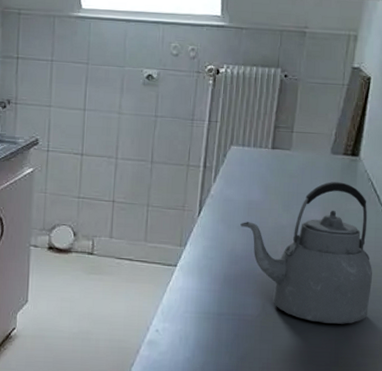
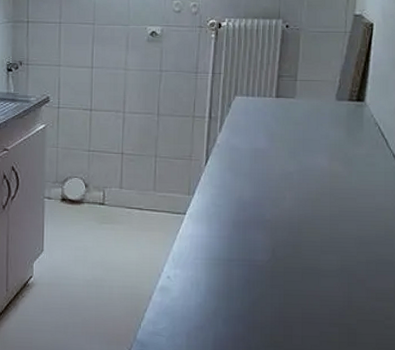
kettle: present [240,182,372,324] -> none [247,127,383,268]

